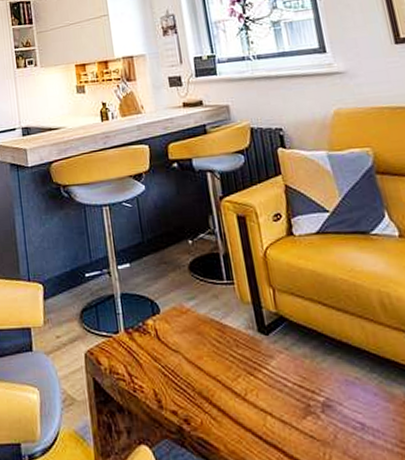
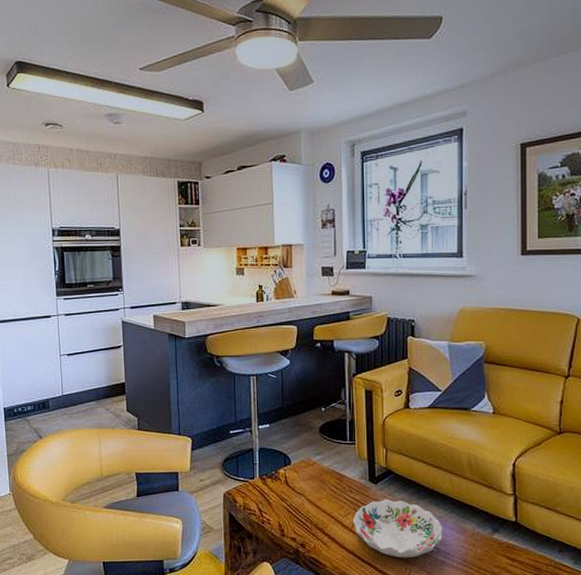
decorative bowl: none [244,356,366,438] -> present [352,500,443,558]

